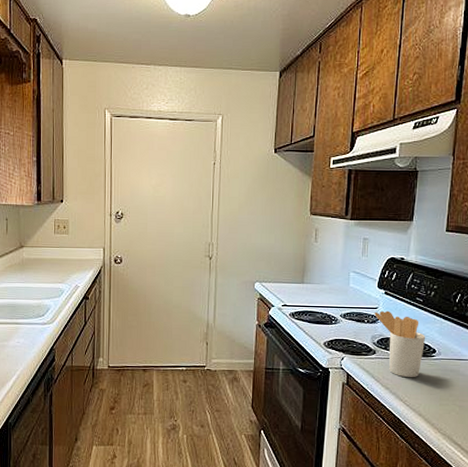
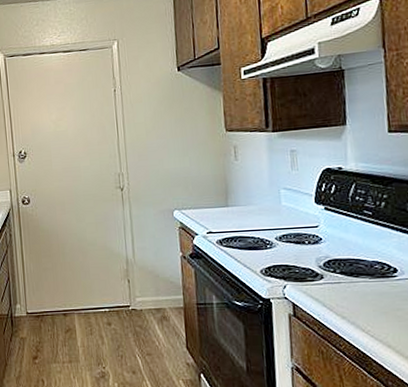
utensil holder: present [374,310,426,378] -> none [315,228,383,304]

